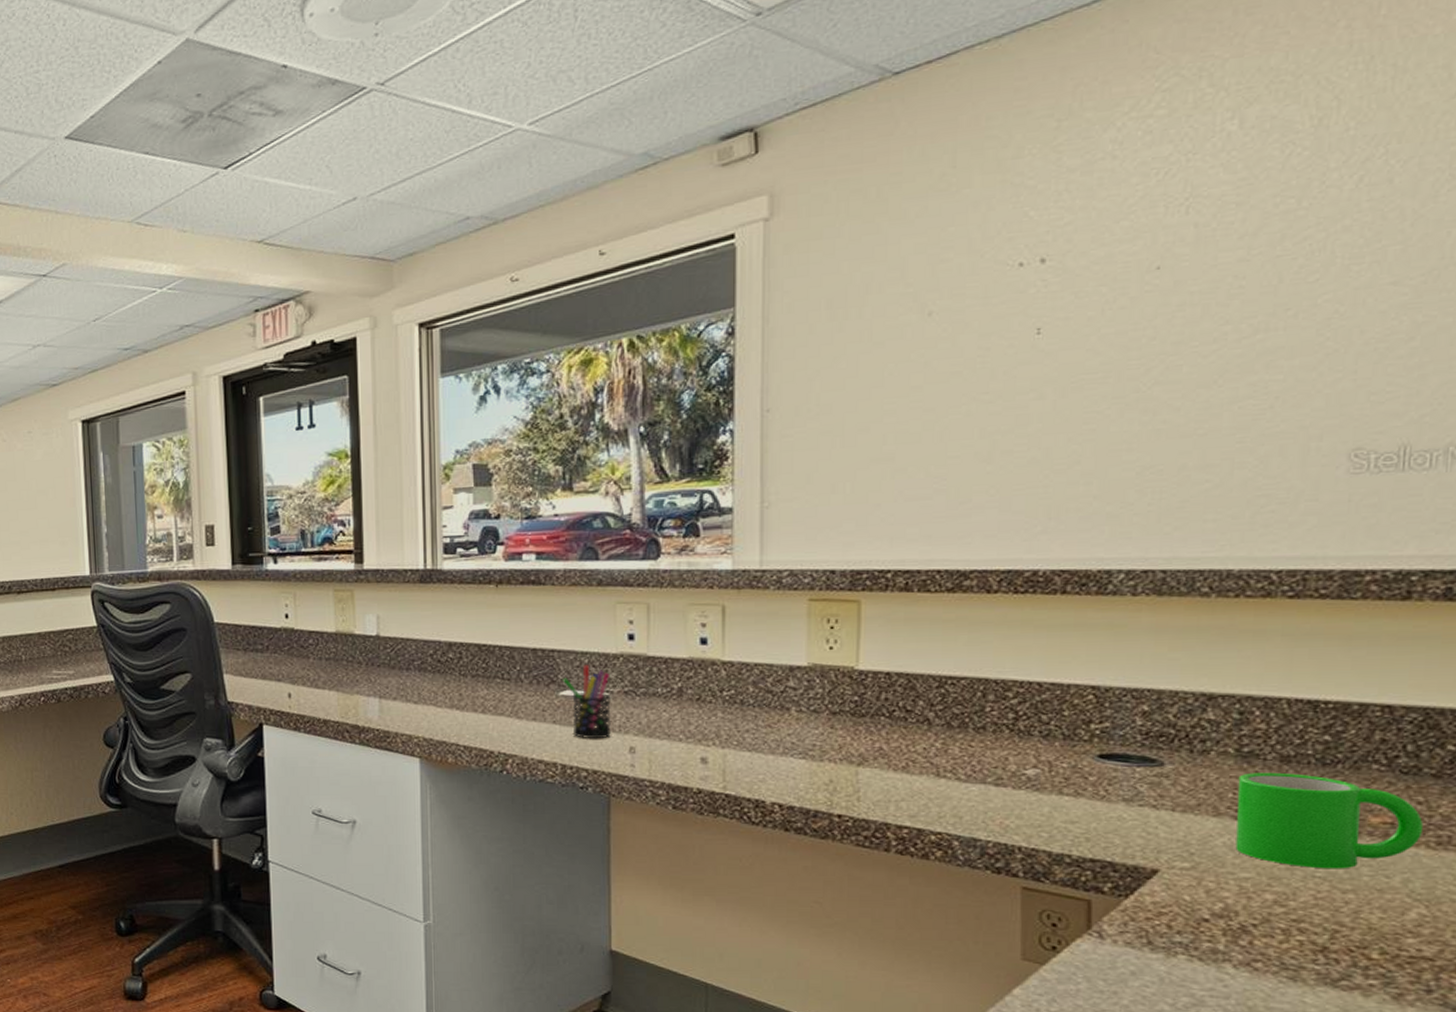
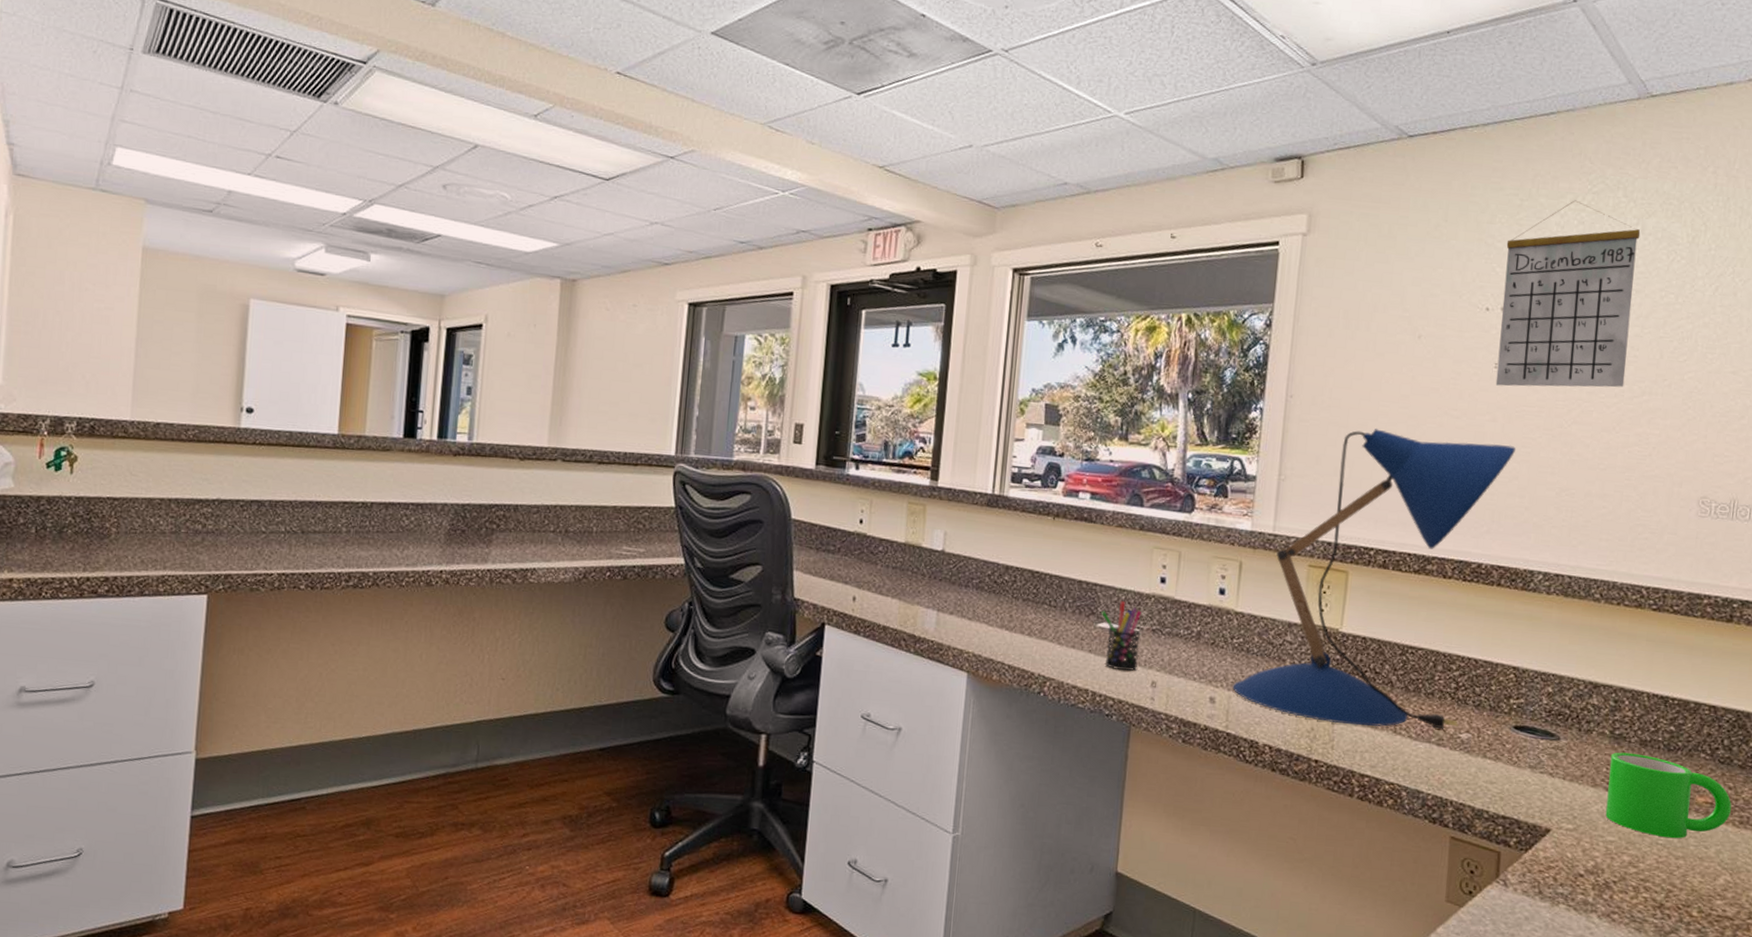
desk lamp: none [727,425,1076,773] -> present [1233,429,1516,729]
calendar: none [1039,105,1238,355] -> present [1495,200,1641,388]

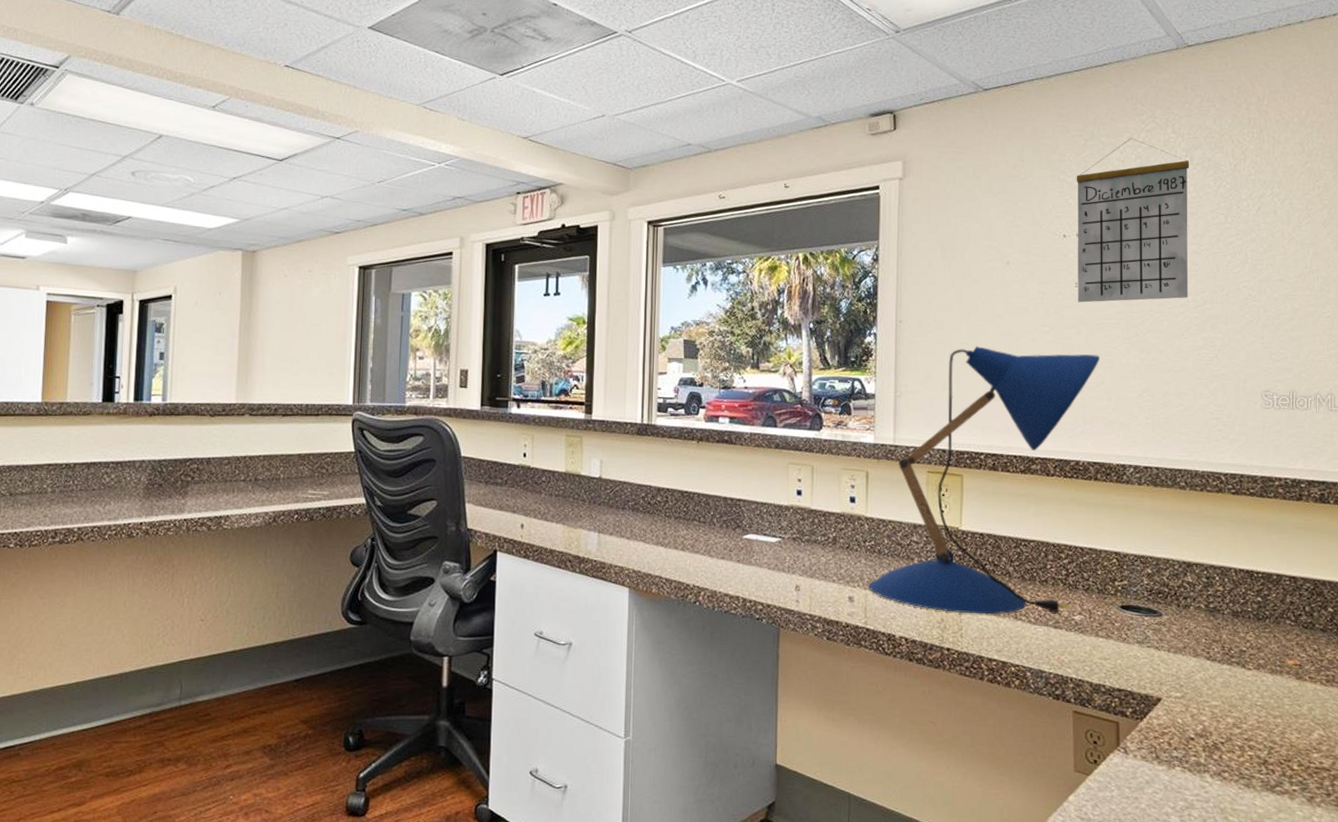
pen holder: present [1101,601,1141,671] -> none [746,514,782,577]
mug: present [1605,752,1732,839] -> none [1207,623,1318,700]

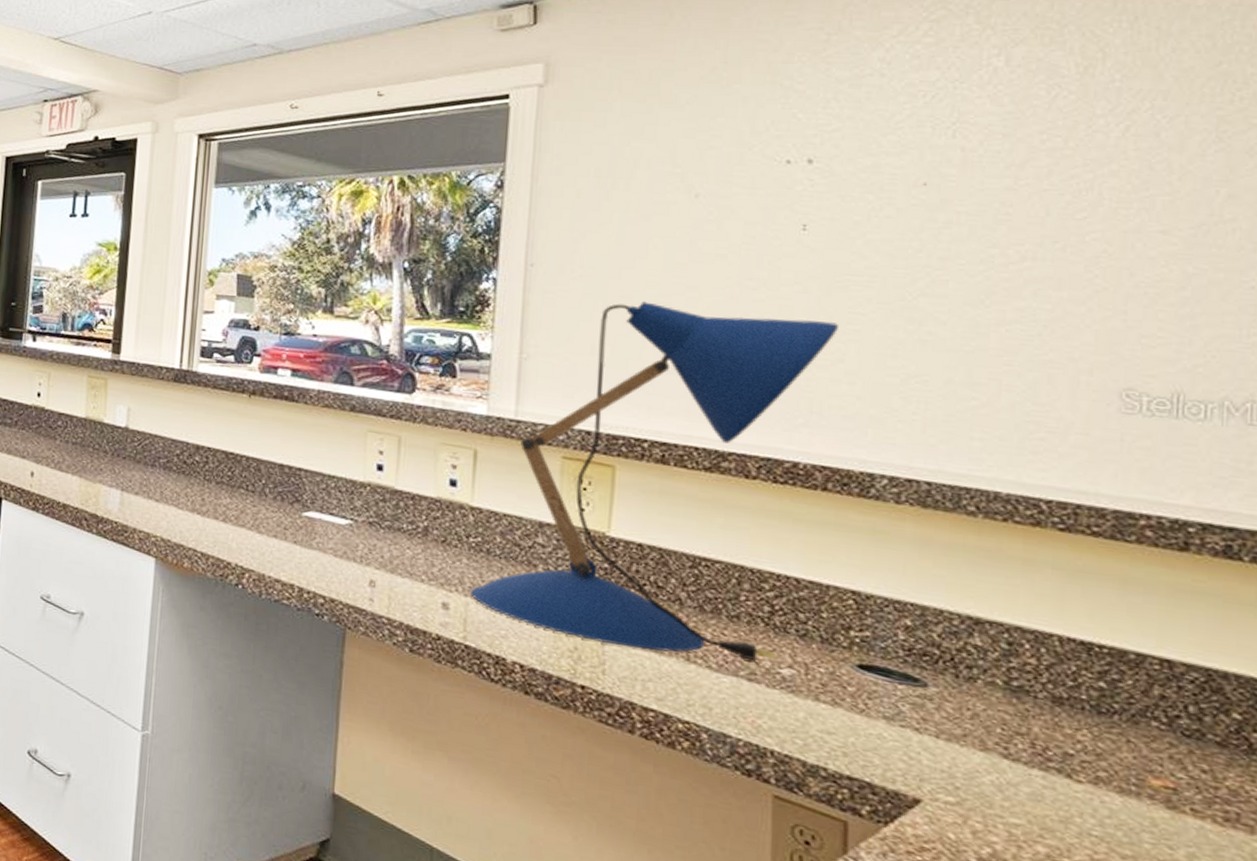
calendar: present [1076,138,1190,303] -> none [805,30,1005,252]

